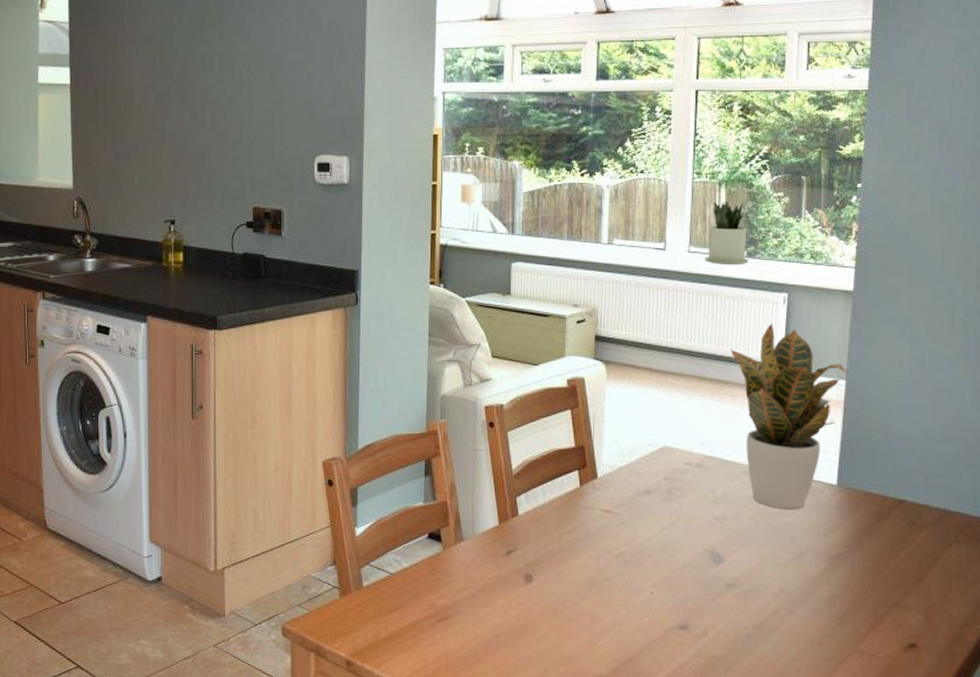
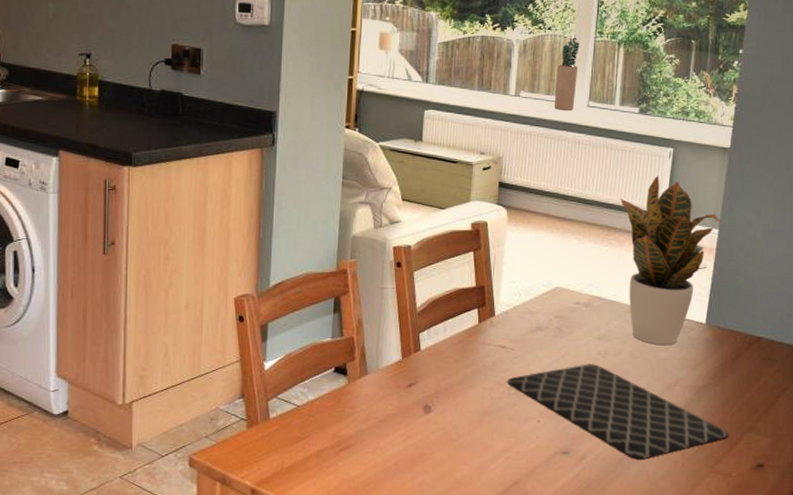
placemat: none [615,530,873,636] -> present [508,364,729,460]
vase: none [651,177,676,258] -> present [554,35,580,112]
planter: present [704,200,749,266] -> none [601,59,642,121]

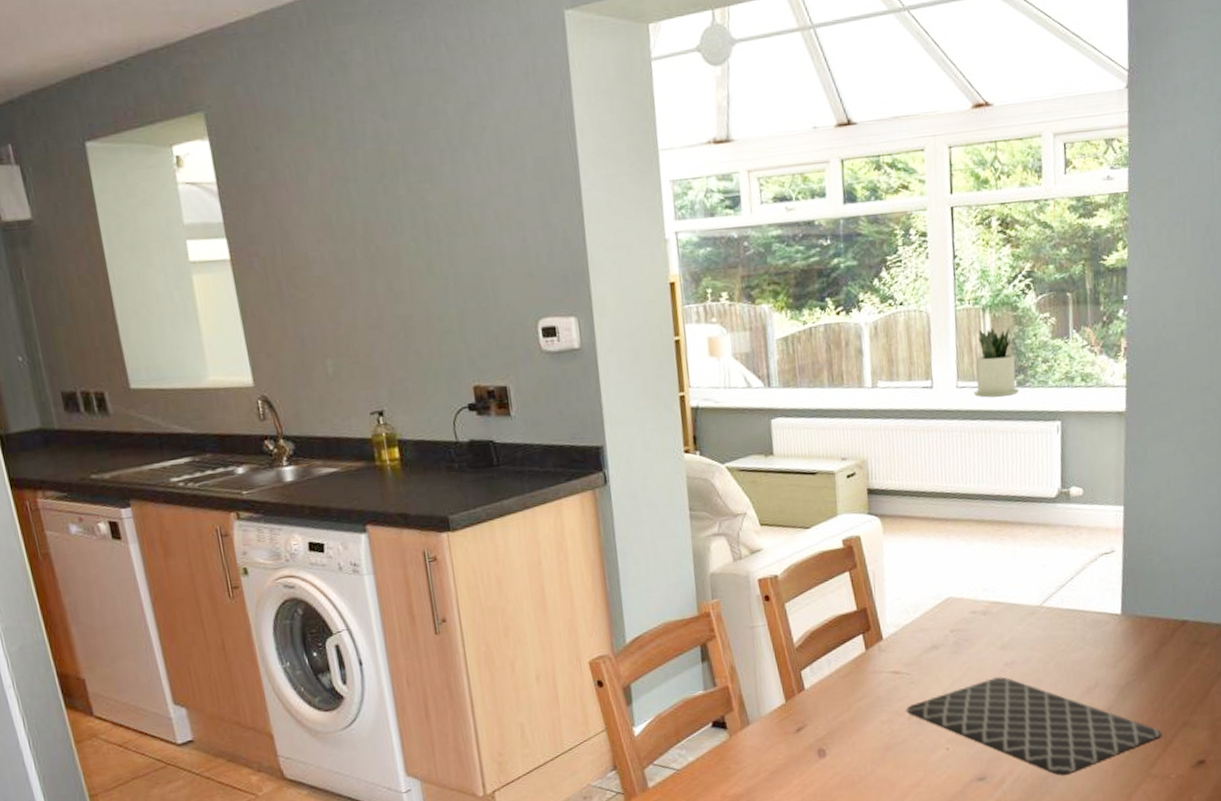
vase: present [554,35,580,112] -> none [916,306,942,397]
planter: none [601,59,642,121] -> present [973,326,1019,398]
potted plant: present [620,175,722,346] -> none [1007,455,1127,646]

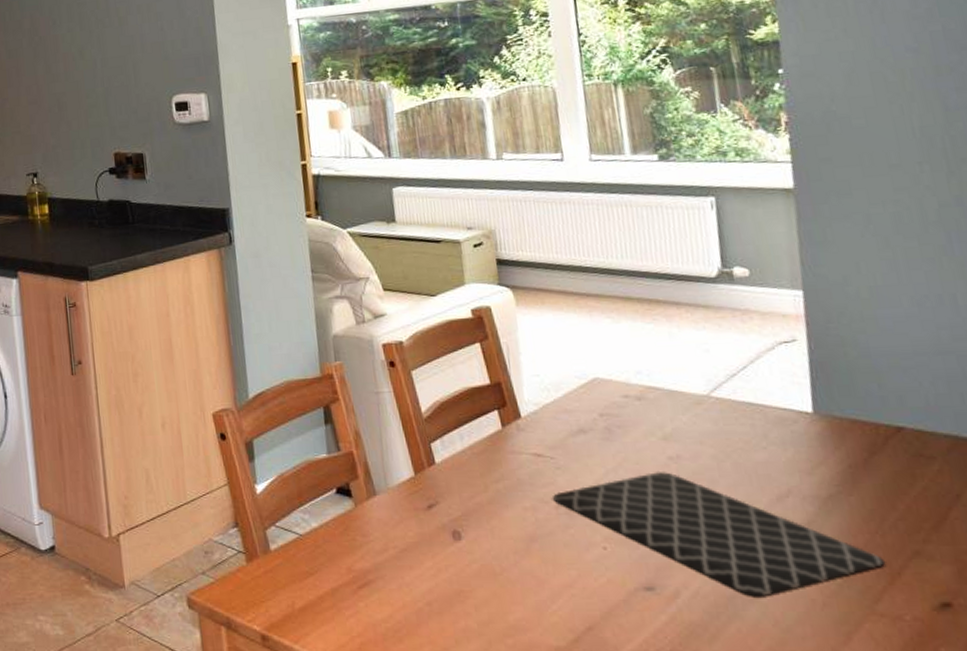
planter: present [973,326,1019,398] -> none [609,101,663,172]

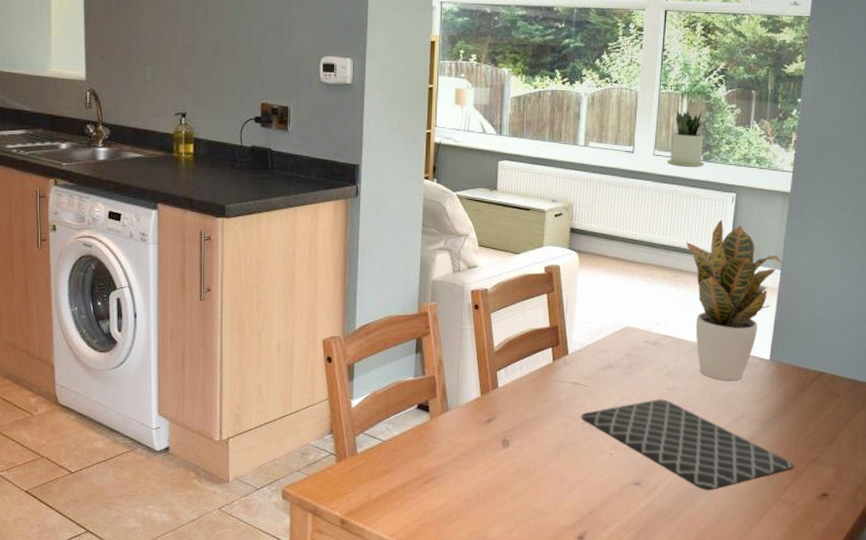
planter: none [609,101,663,172] -> present [667,110,705,168]
potted plant: none [656,231,806,445] -> present [686,219,784,381]

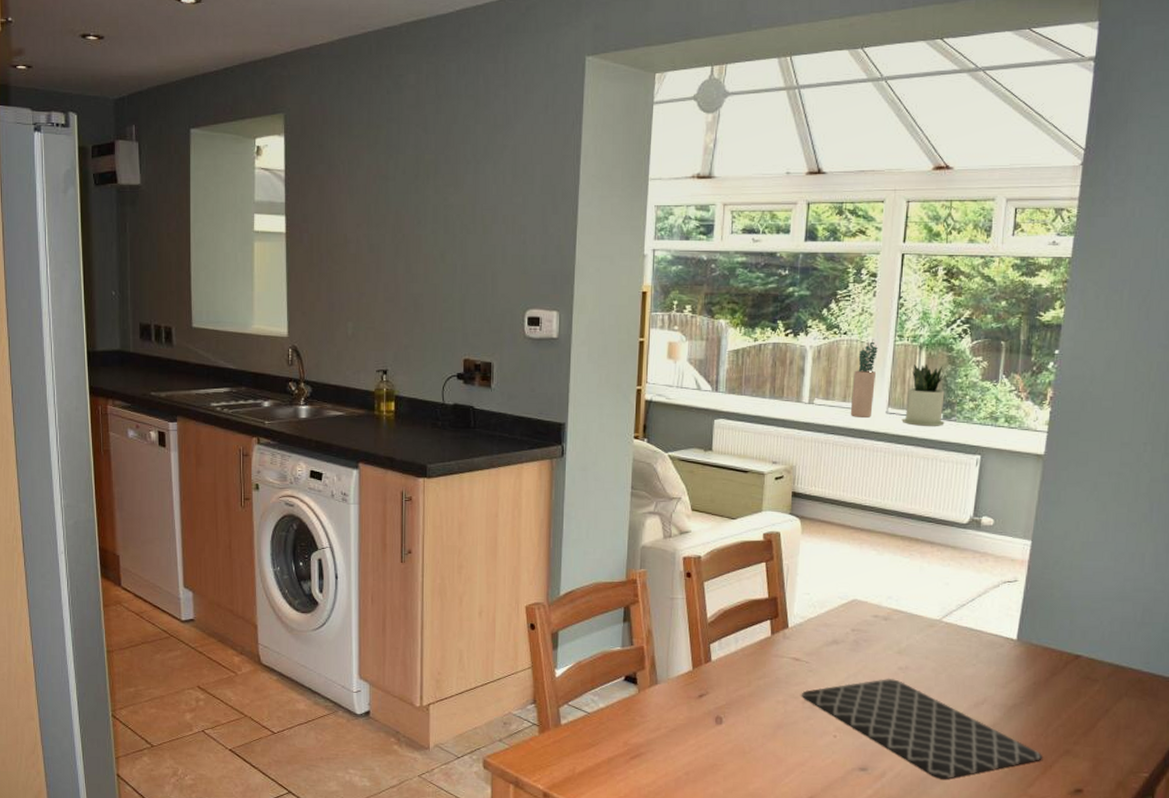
vase: none [621,87,645,160] -> present [850,339,878,419]
potted plant: present [686,219,784,381] -> none [922,484,1036,662]

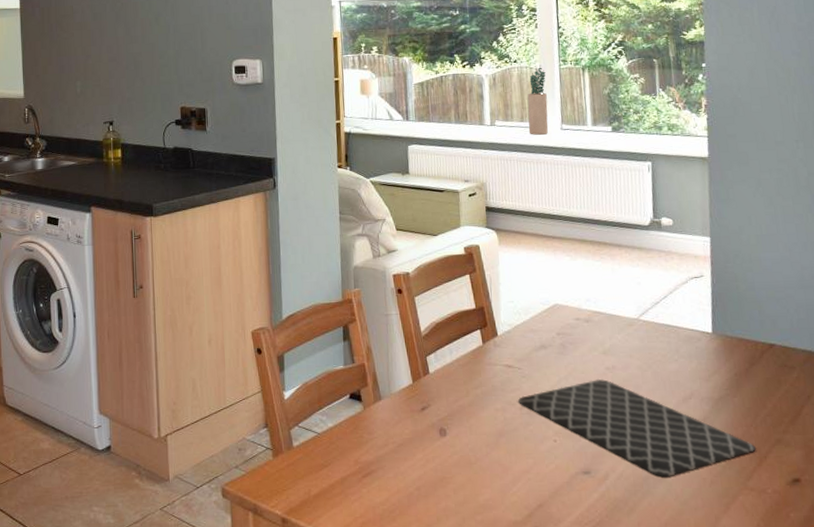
planter: present [901,363,946,427] -> none [575,83,615,140]

